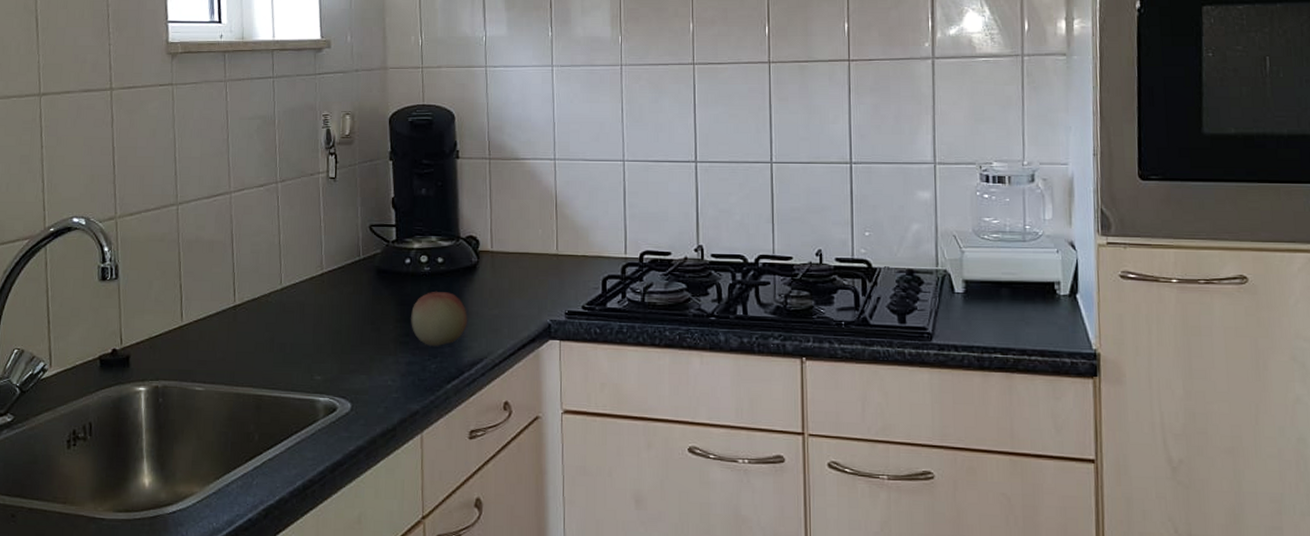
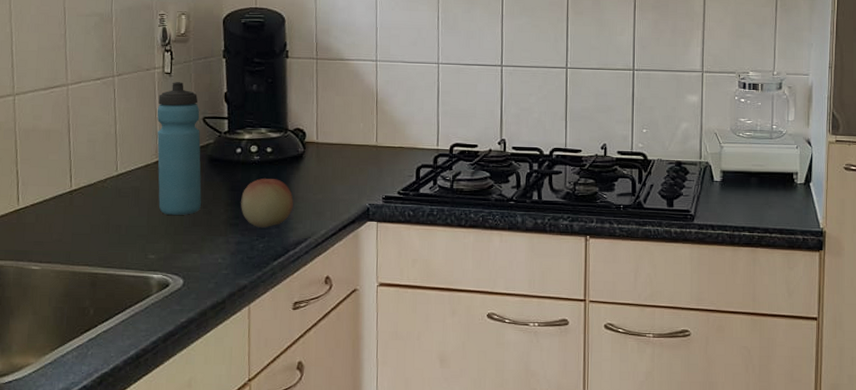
water bottle: none [321,187,369,333] -> present [157,82,202,216]

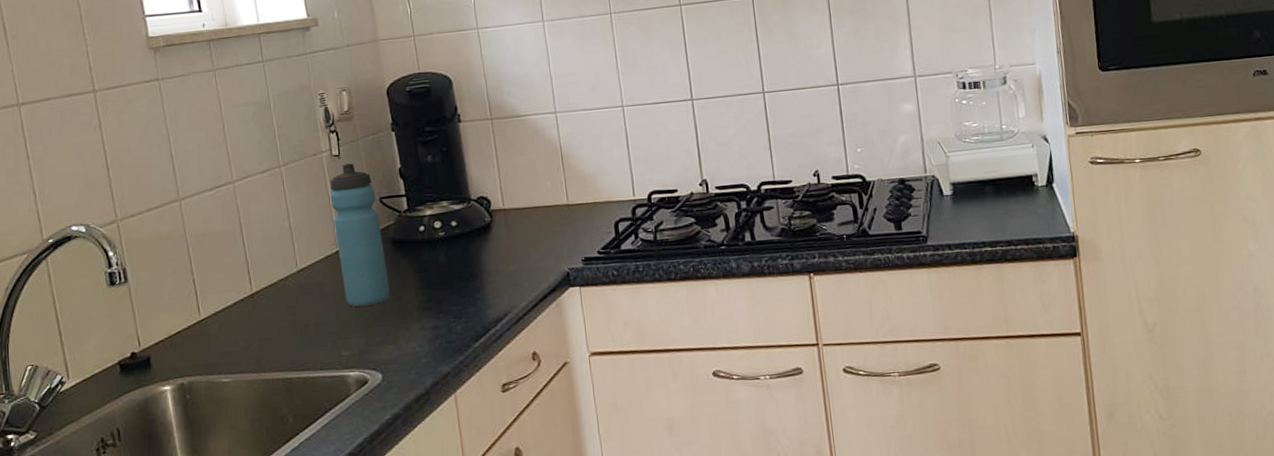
fruit: present [241,178,293,227] -> none [431,254,488,308]

